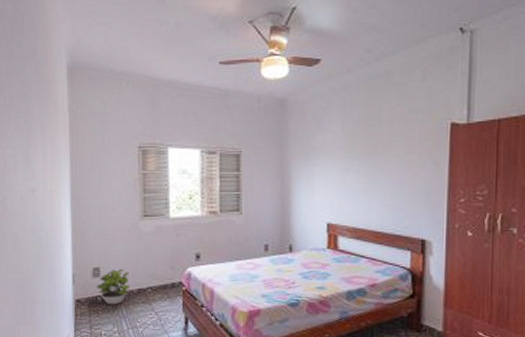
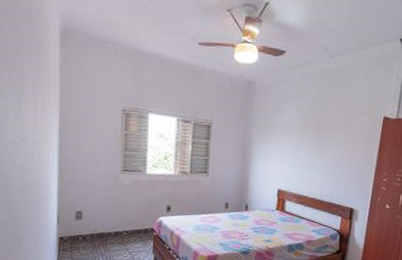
potted plant: present [96,268,131,305] -> none [78,213,109,244]

